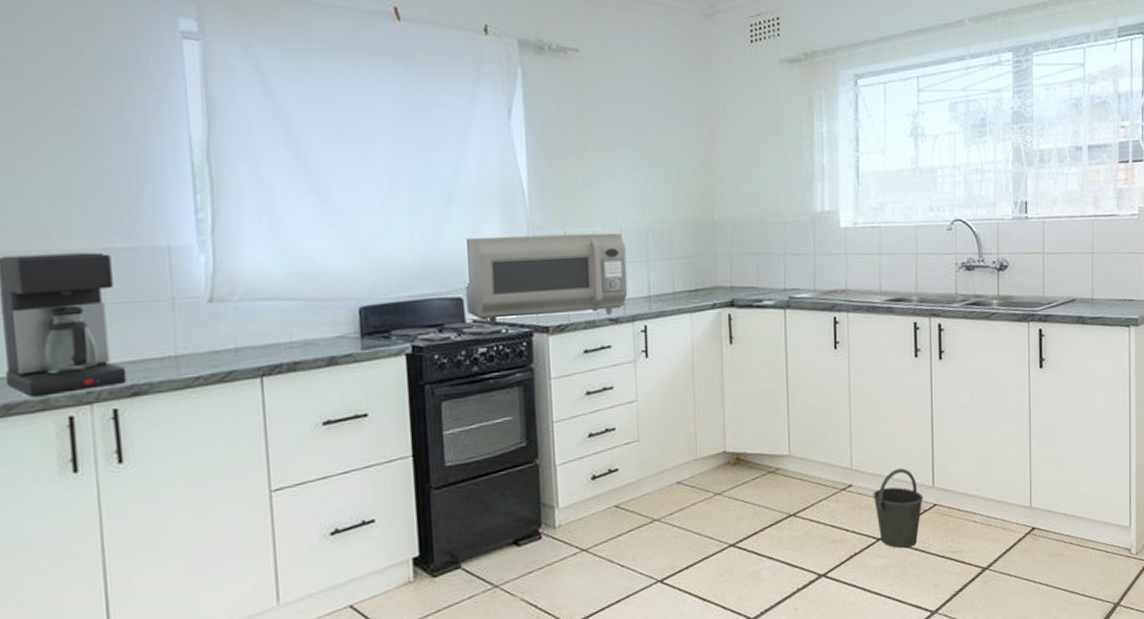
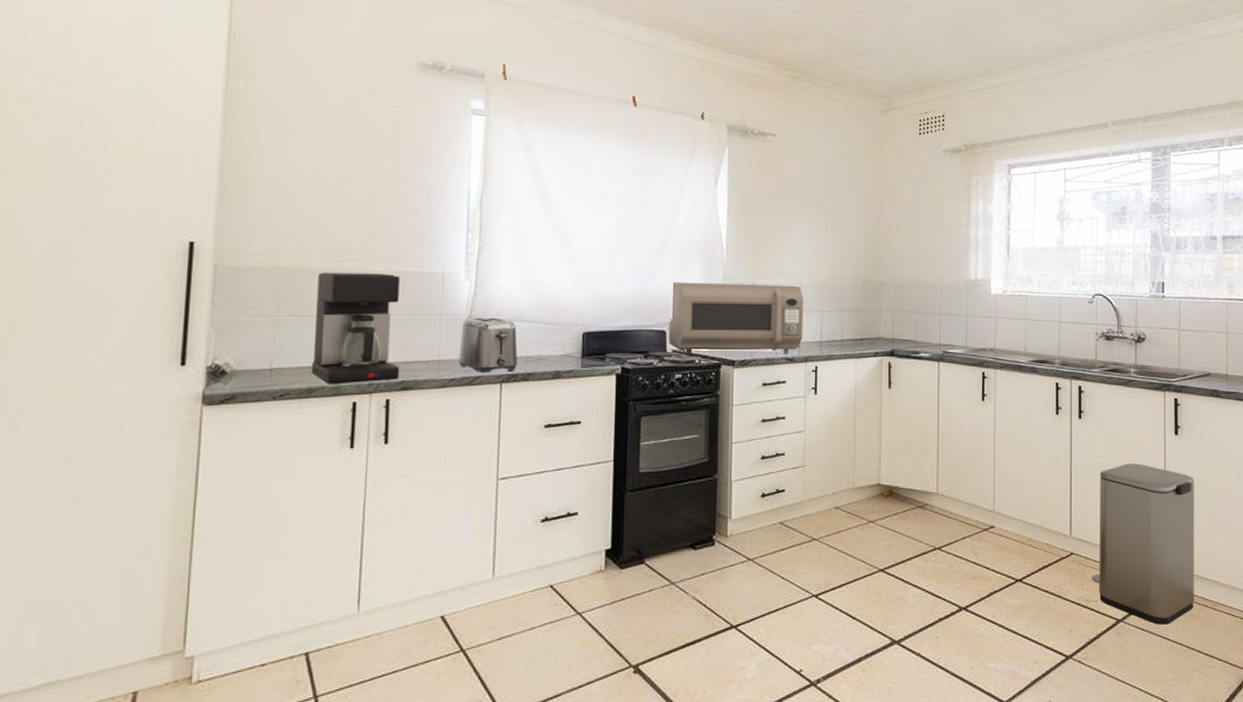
toaster: none [201,297,280,367] -> present [458,317,518,373]
bucket: present [873,468,923,549] -> none [1013,516,1061,592]
pedal bin: none [955,402,1061,568] -> present [1091,463,1195,625]

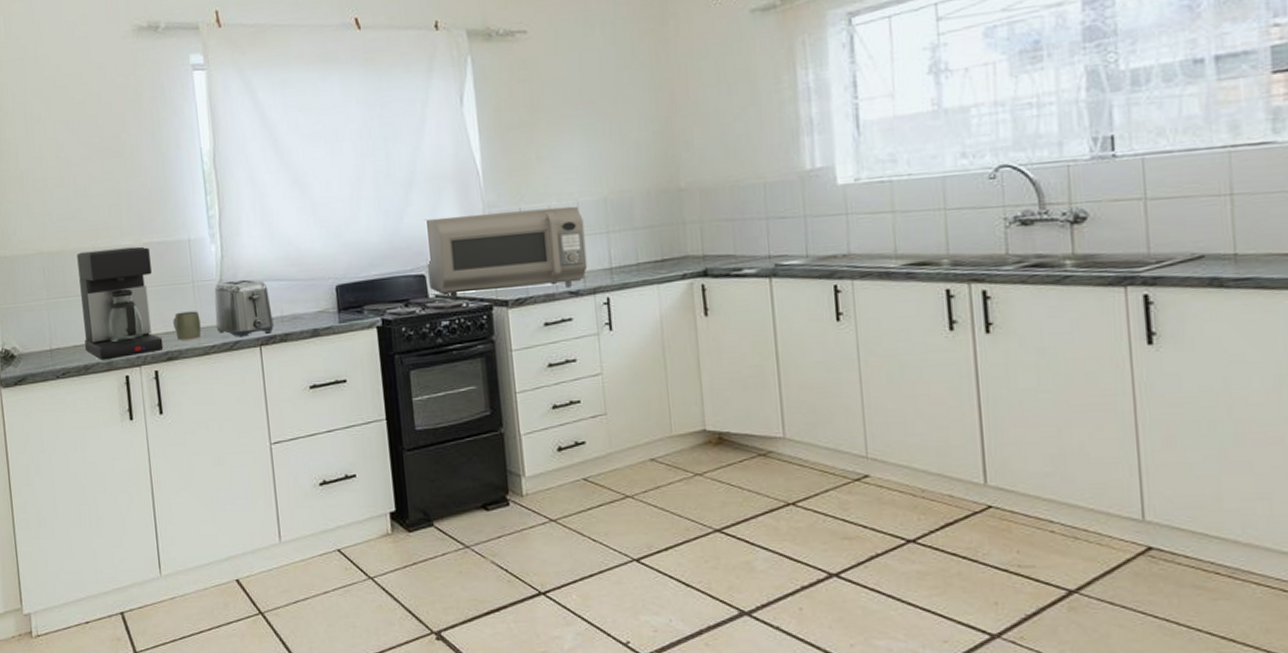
mug: none [413,343,443,371] -> present [173,311,202,341]
pedal bin: present [1091,463,1195,625] -> none [1022,386,1197,598]

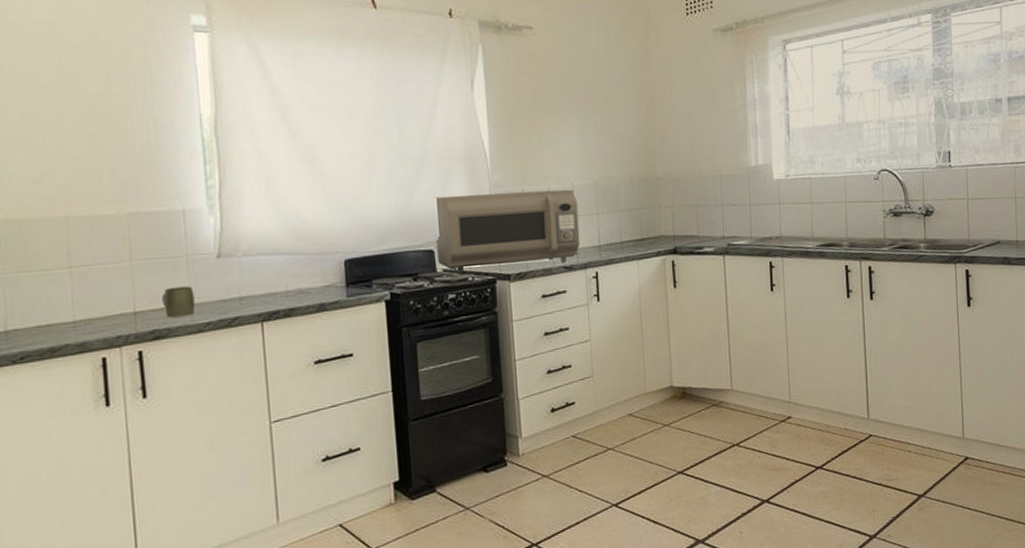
coffee maker: present [77,246,164,361] -> none [44,216,150,342]
toaster: present [214,279,274,337] -> none [211,253,277,314]

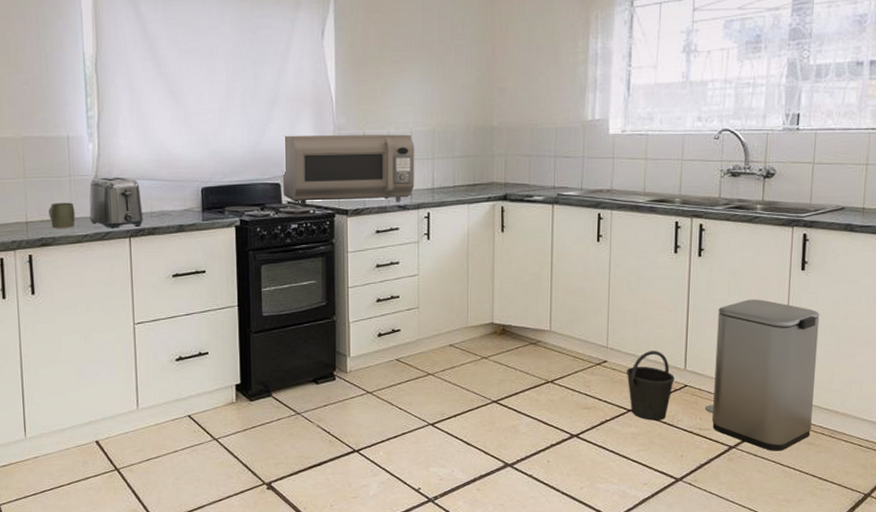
toaster: none [211,253,277,314] -> present [89,177,143,229]
bucket: none [811,401,859,476] -> present [626,351,675,421]
pedal bin: none [891,339,993,496] -> present [704,299,820,451]

